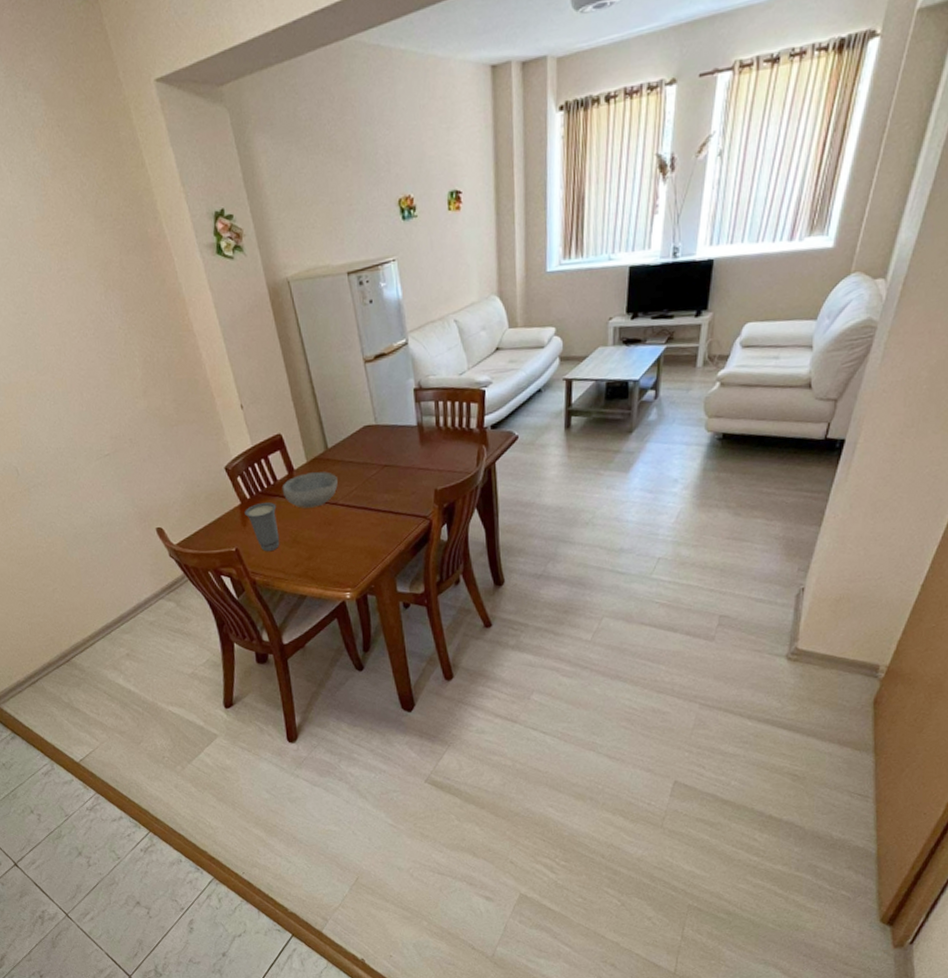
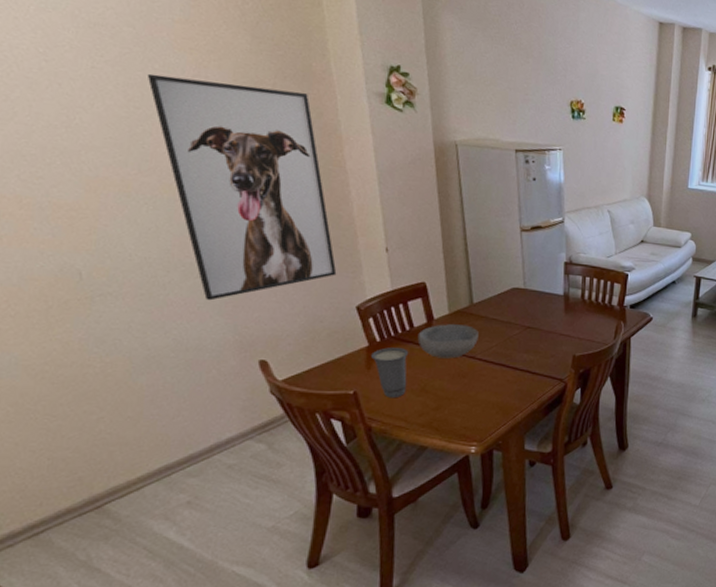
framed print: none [25,263,203,480] -> present [147,73,337,301]

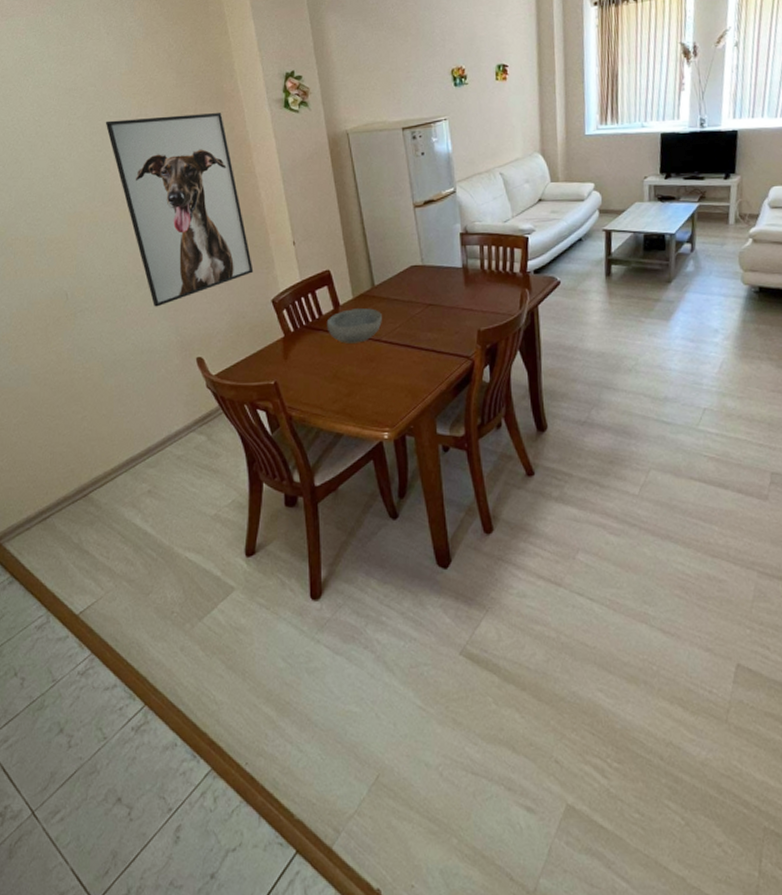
cup: present [371,347,409,399] -> none [287,336,320,387]

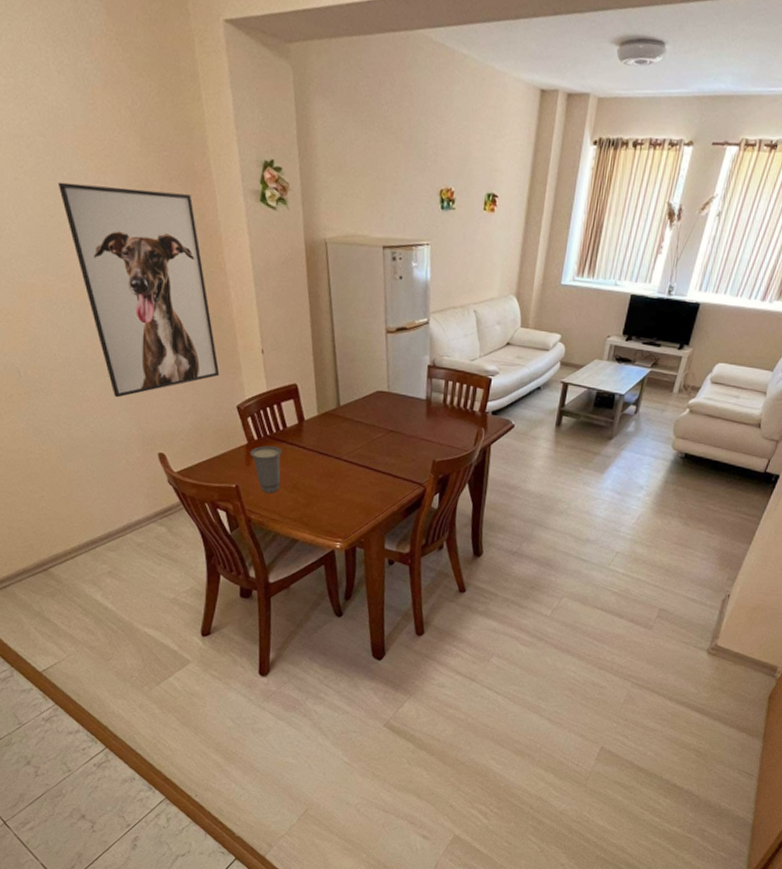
cup: none [287,336,320,387] -> present [250,446,282,494]
bowl: present [326,308,382,344] -> none [290,425,345,459]

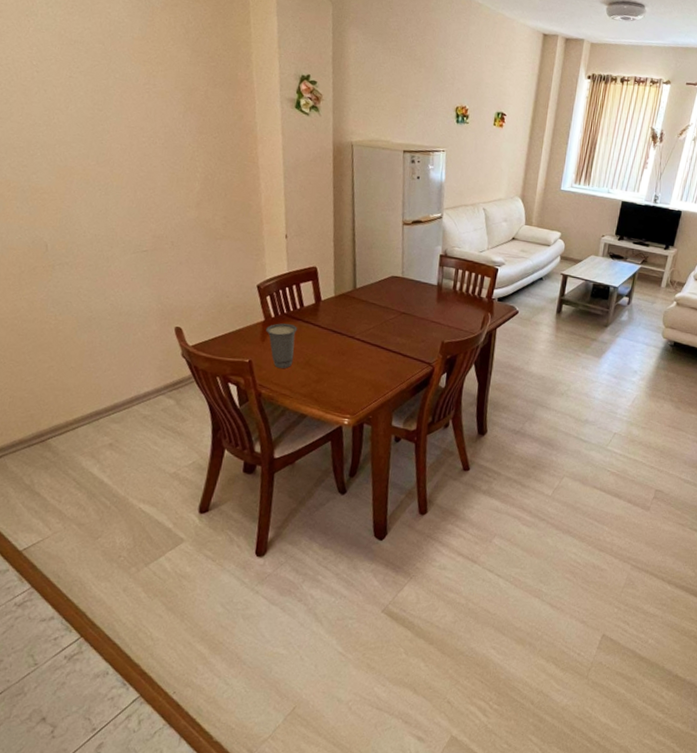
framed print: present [57,182,220,398] -> none [109,82,244,274]

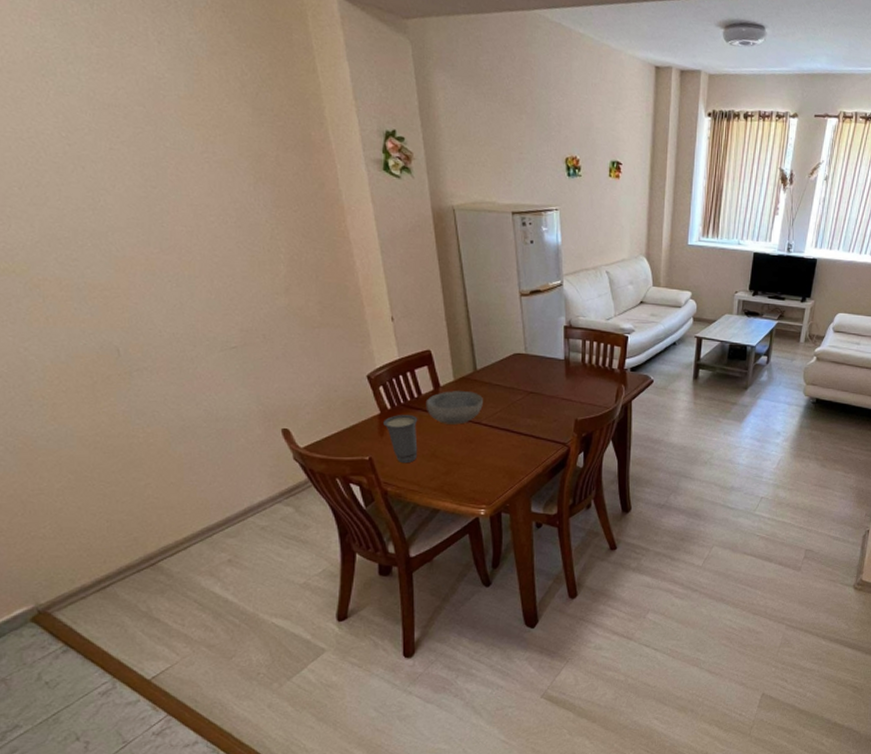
bowl: none [306,305,359,337] -> present [425,391,483,425]

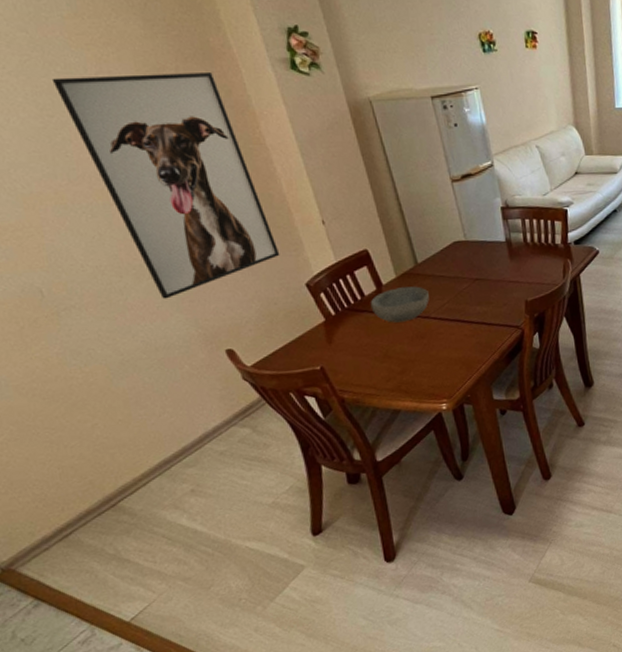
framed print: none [160,152,347,373] -> present [51,73,280,299]
cup: present [383,415,418,464] -> none [329,318,370,369]

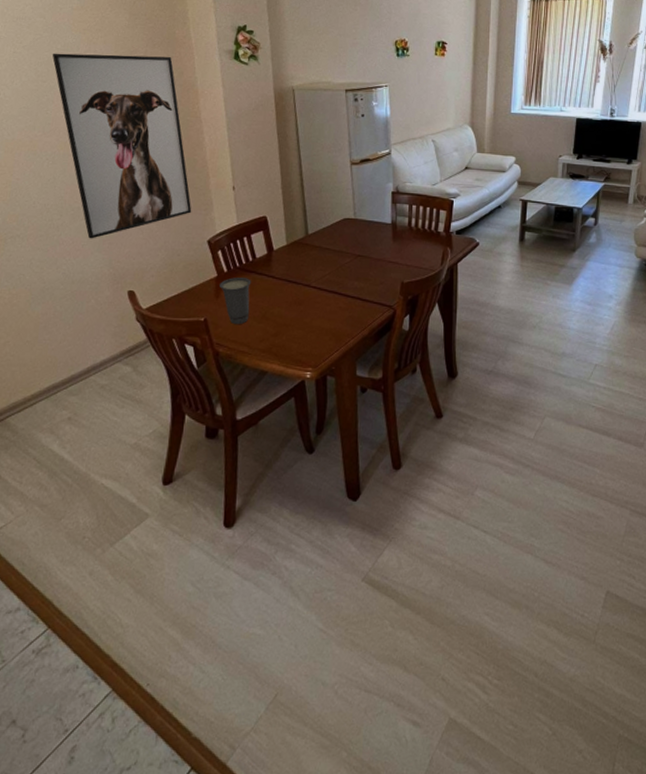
cup: none [329,318,370,369] -> present [219,277,252,325]
bowl: present [370,286,430,323] -> none [259,254,313,287]

